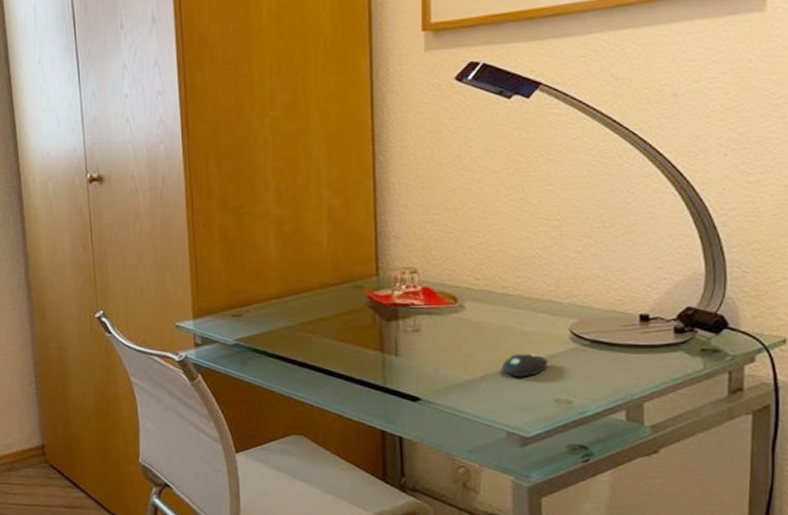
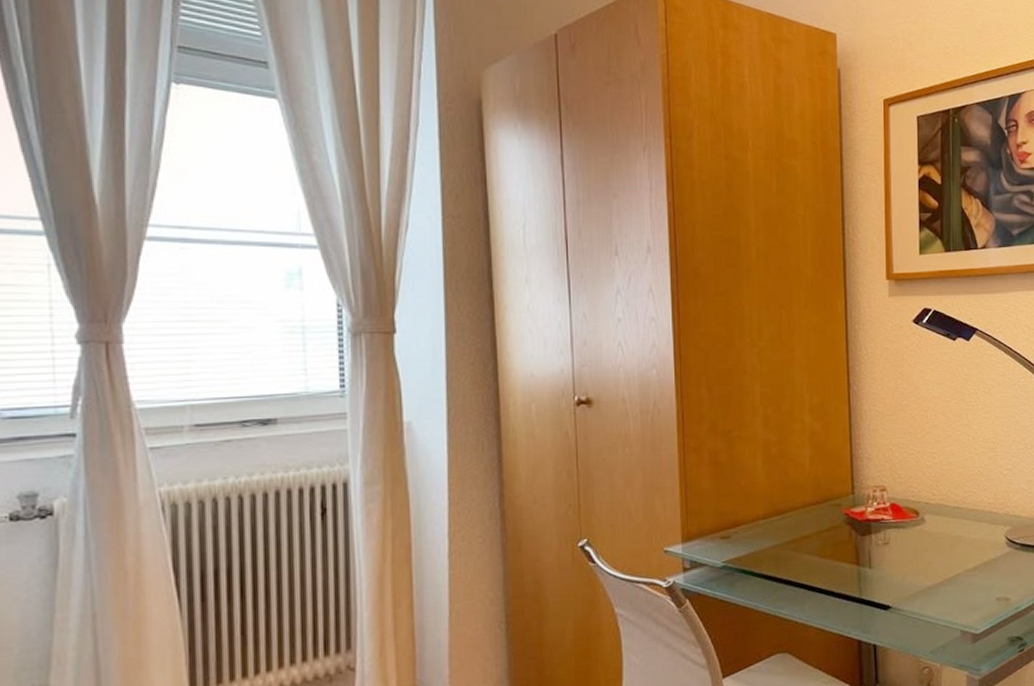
mouse: present [501,353,548,378] -> none [955,558,990,581]

